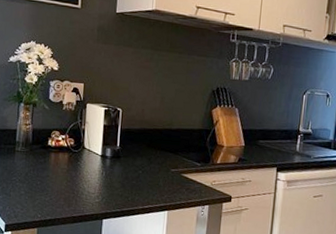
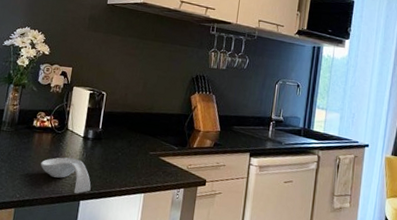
spoon rest: none [59,176,113,213] -> present [40,157,91,194]

